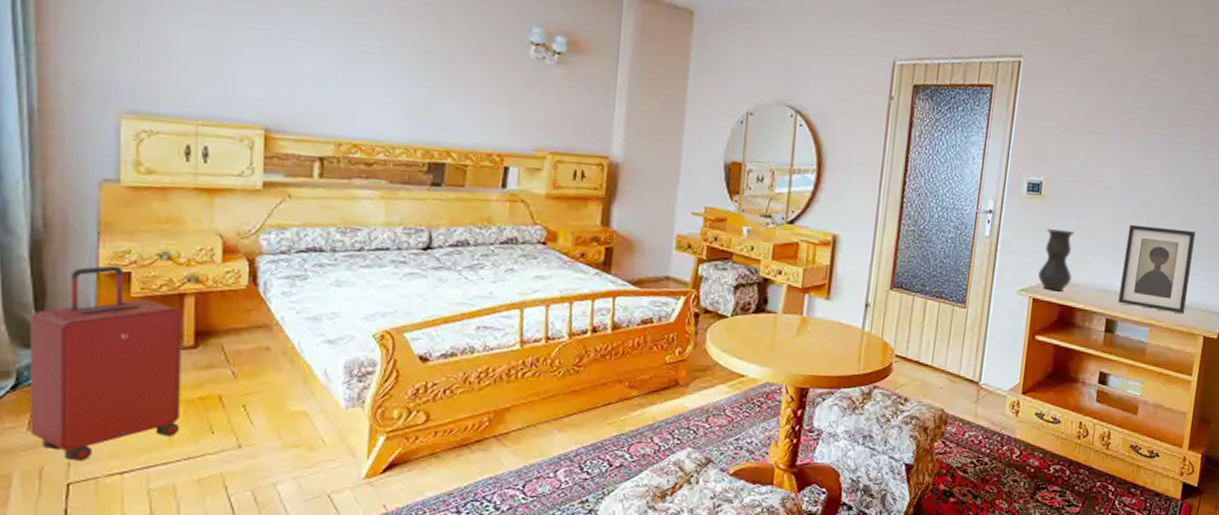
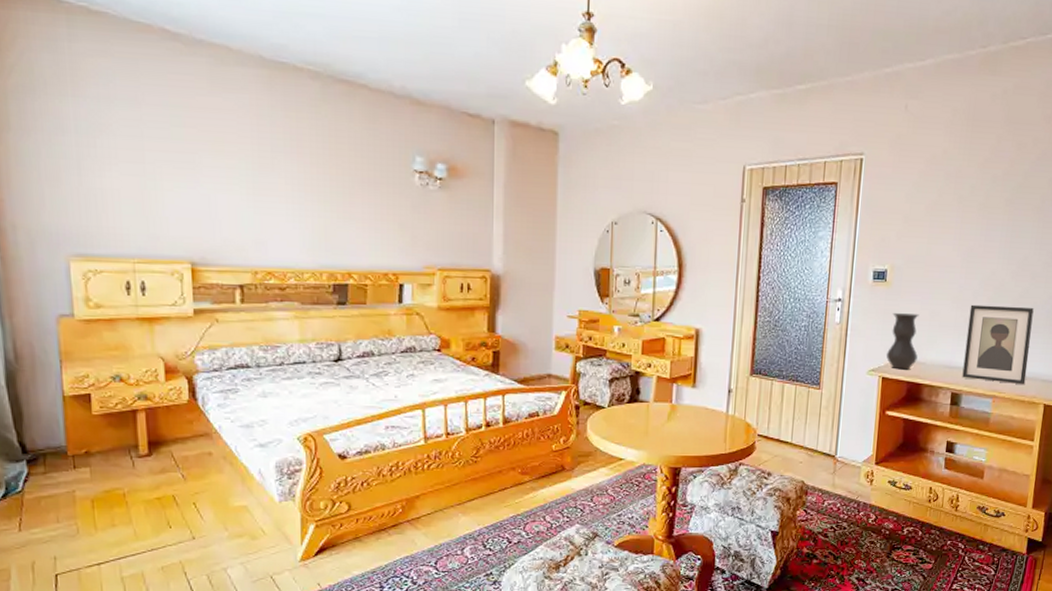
suitcase: present [30,265,183,461] -> none [12,389,143,556]

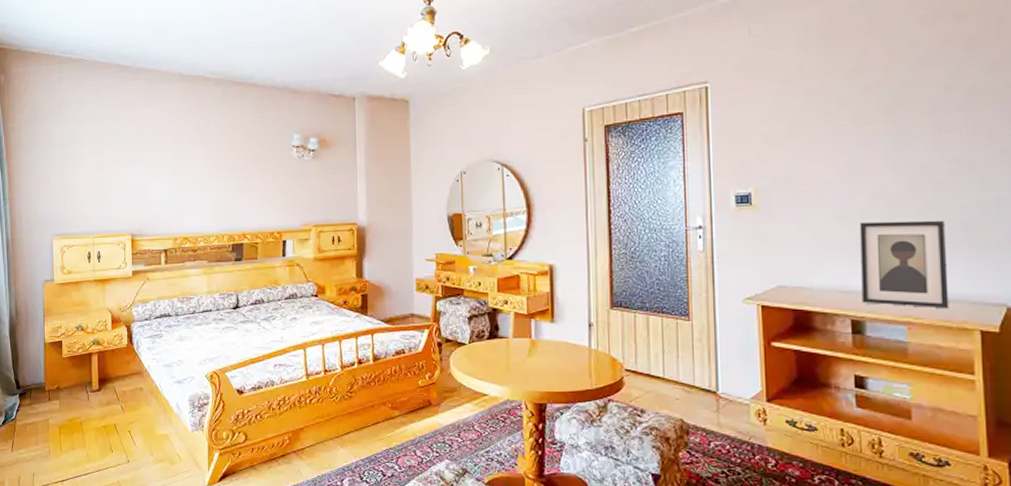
vase: present [886,313,919,370] -> none [763,236,802,297]

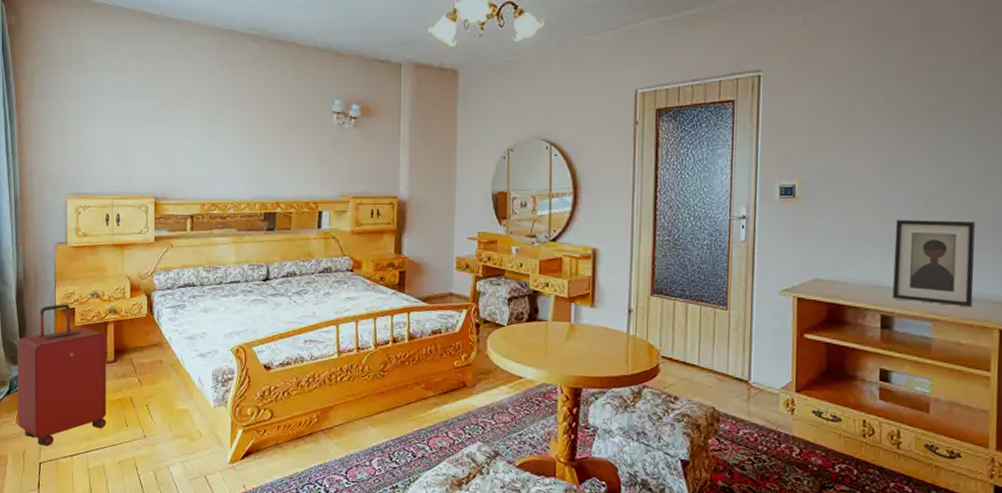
suitcase: none [11,337,93,473] -> present [17,303,107,447]

